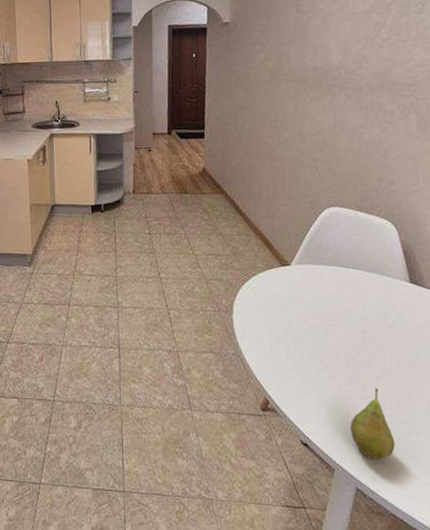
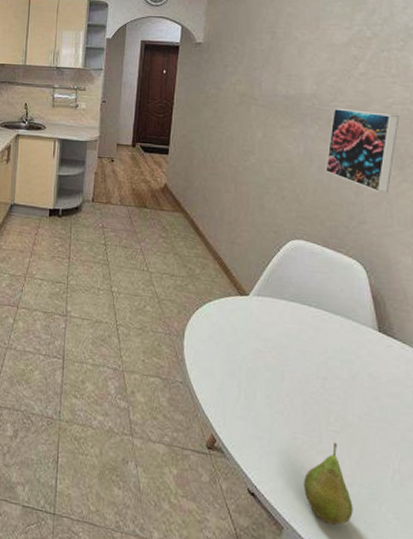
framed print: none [354,75,421,154] -> present [325,107,400,194]

